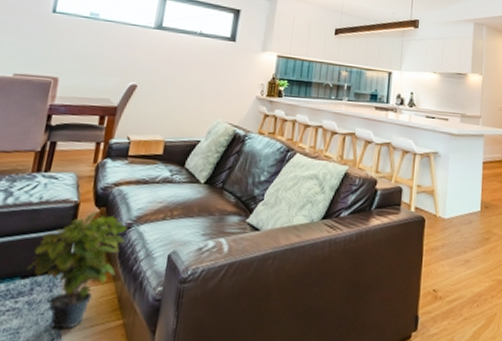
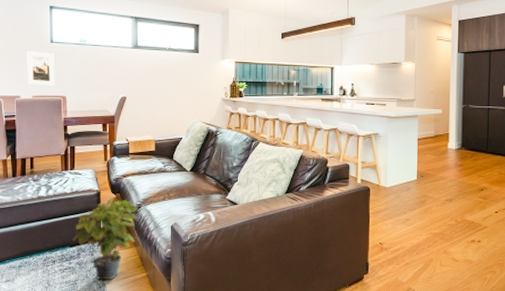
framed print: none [11,19,54,64] -> present [27,51,55,86]

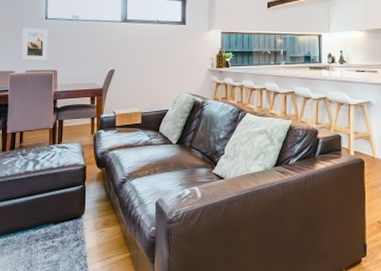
potted plant: present [72,197,138,280] -> none [56,171,123,261]

